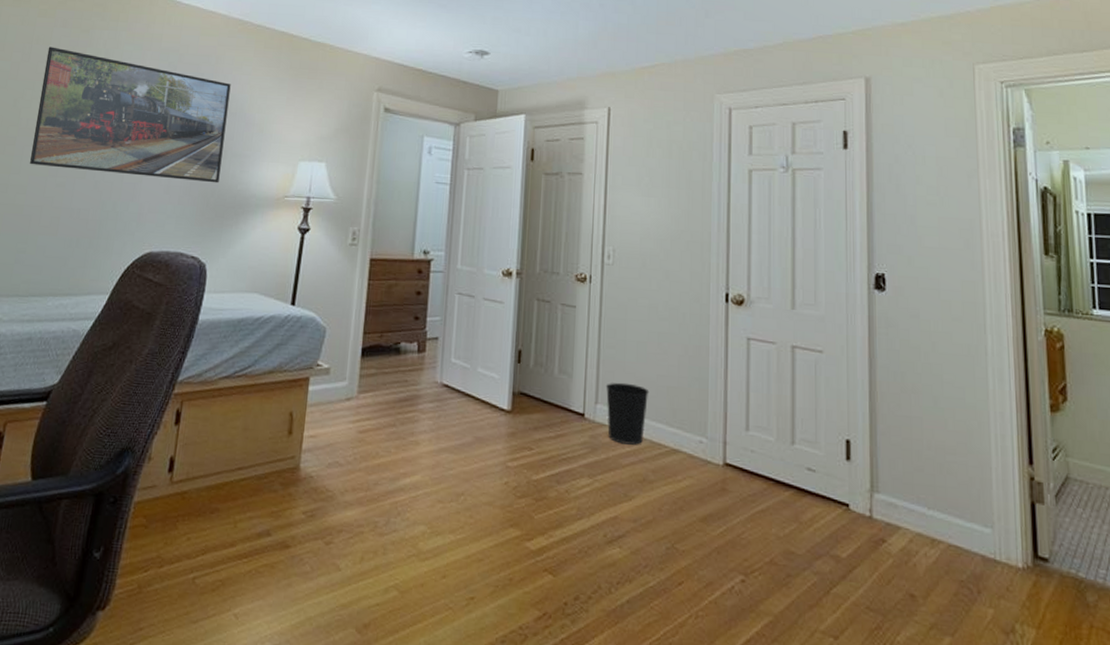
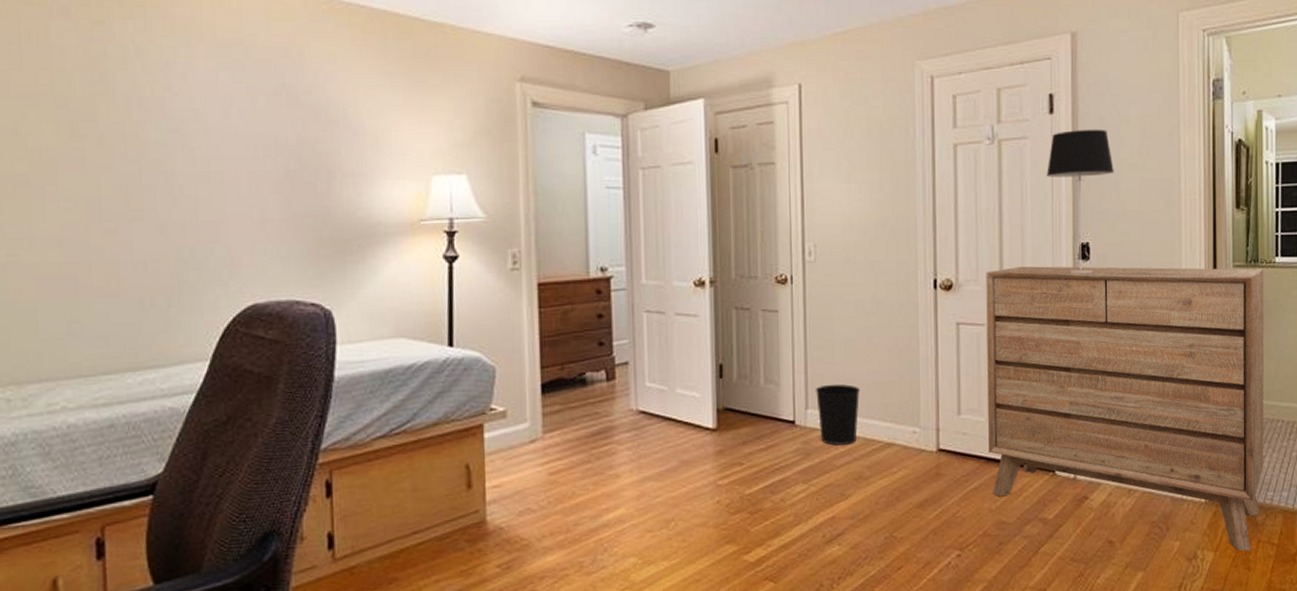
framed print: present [29,46,231,183] -> none [47,46,331,212]
dresser: none [778,290,1093,636] -> present [986,266,1264,551]
table lamp: none [840,165,910,305] -> present [1047,129,1114,274]

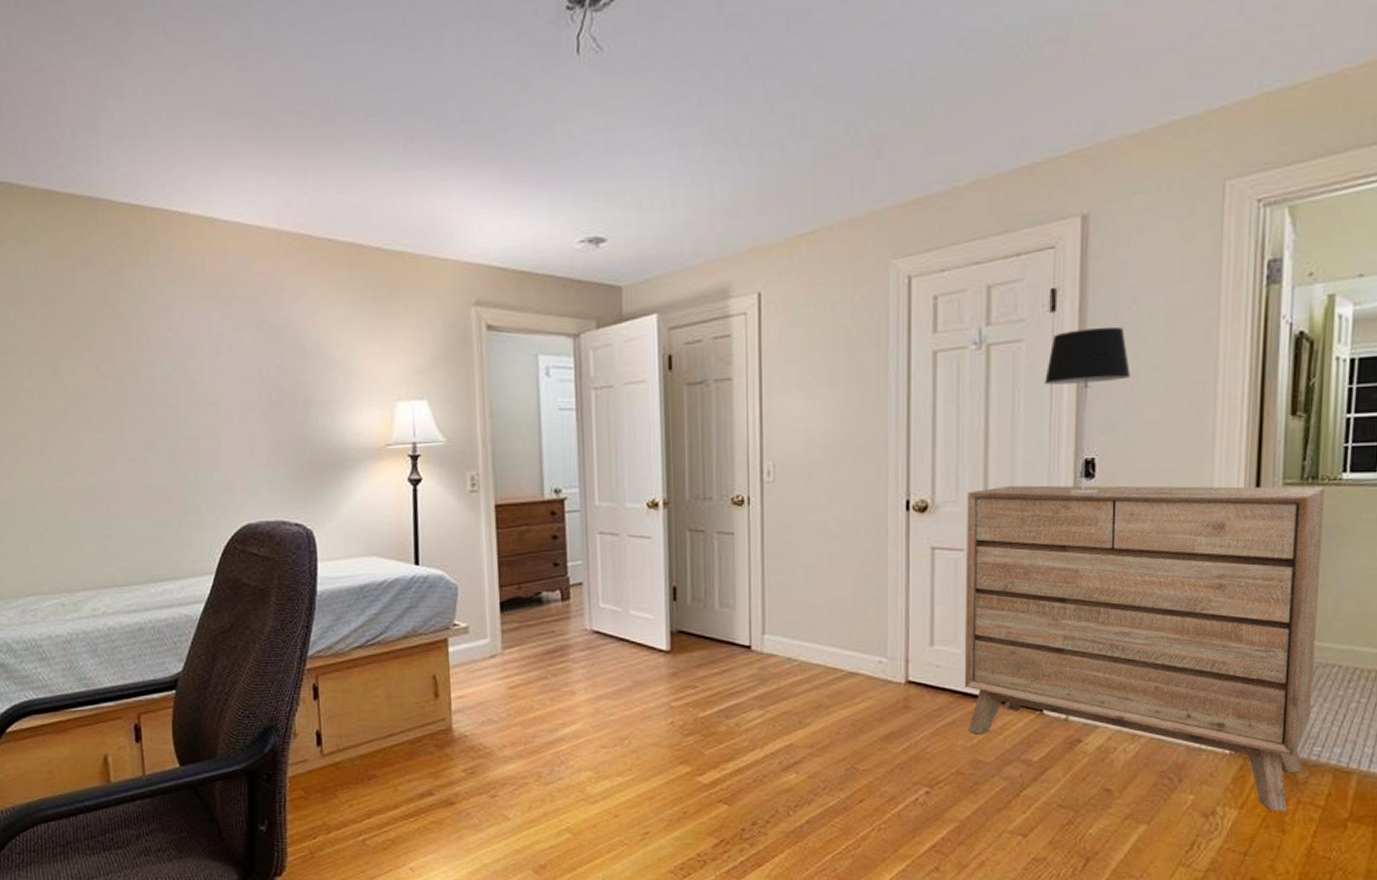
wastebasket: present [815,384,861,446] -> none [772,609,822,673]

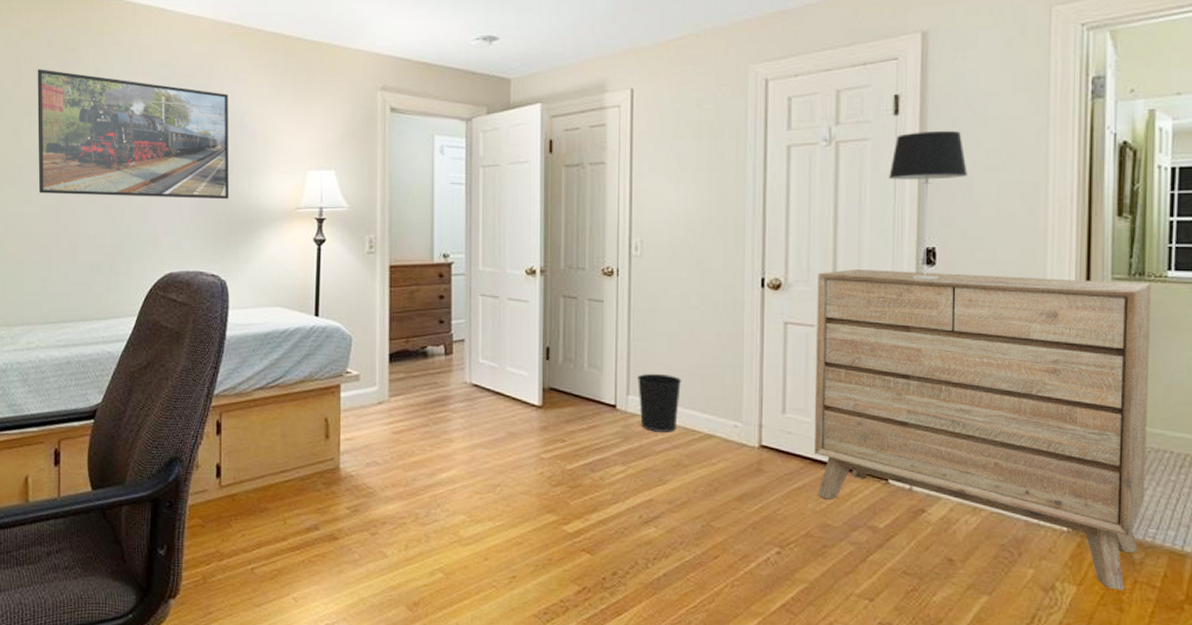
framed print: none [74,295,309,441] -> present [37,69,229,200]
wastebasket: none [772,609,822,673] -> present [636,373,682,432]

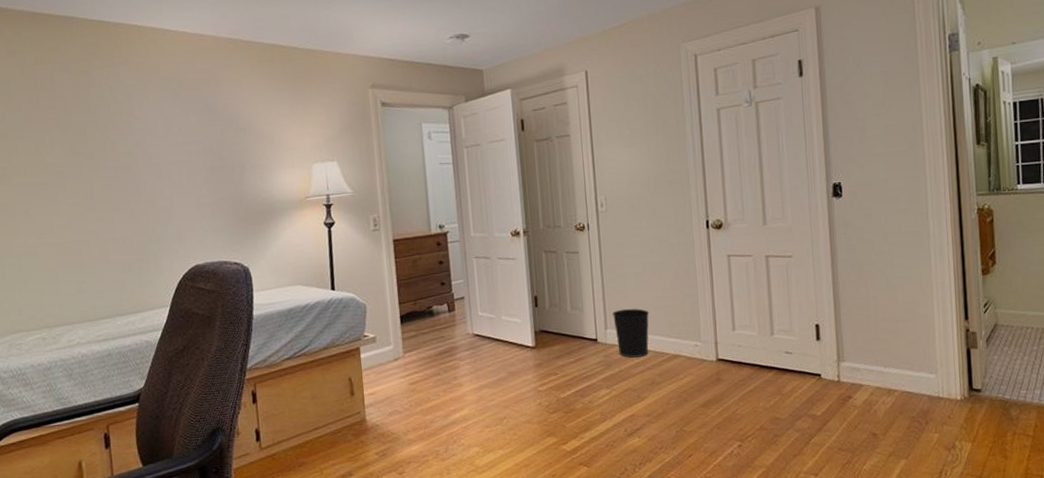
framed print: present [37,69,229,200] -> none [53,91,244,205]
dresser: present [815,269,1152,590] -> none [750,196,1016,442]
table lamp: present [889,130,967,280] -> none [799,86,860,209]

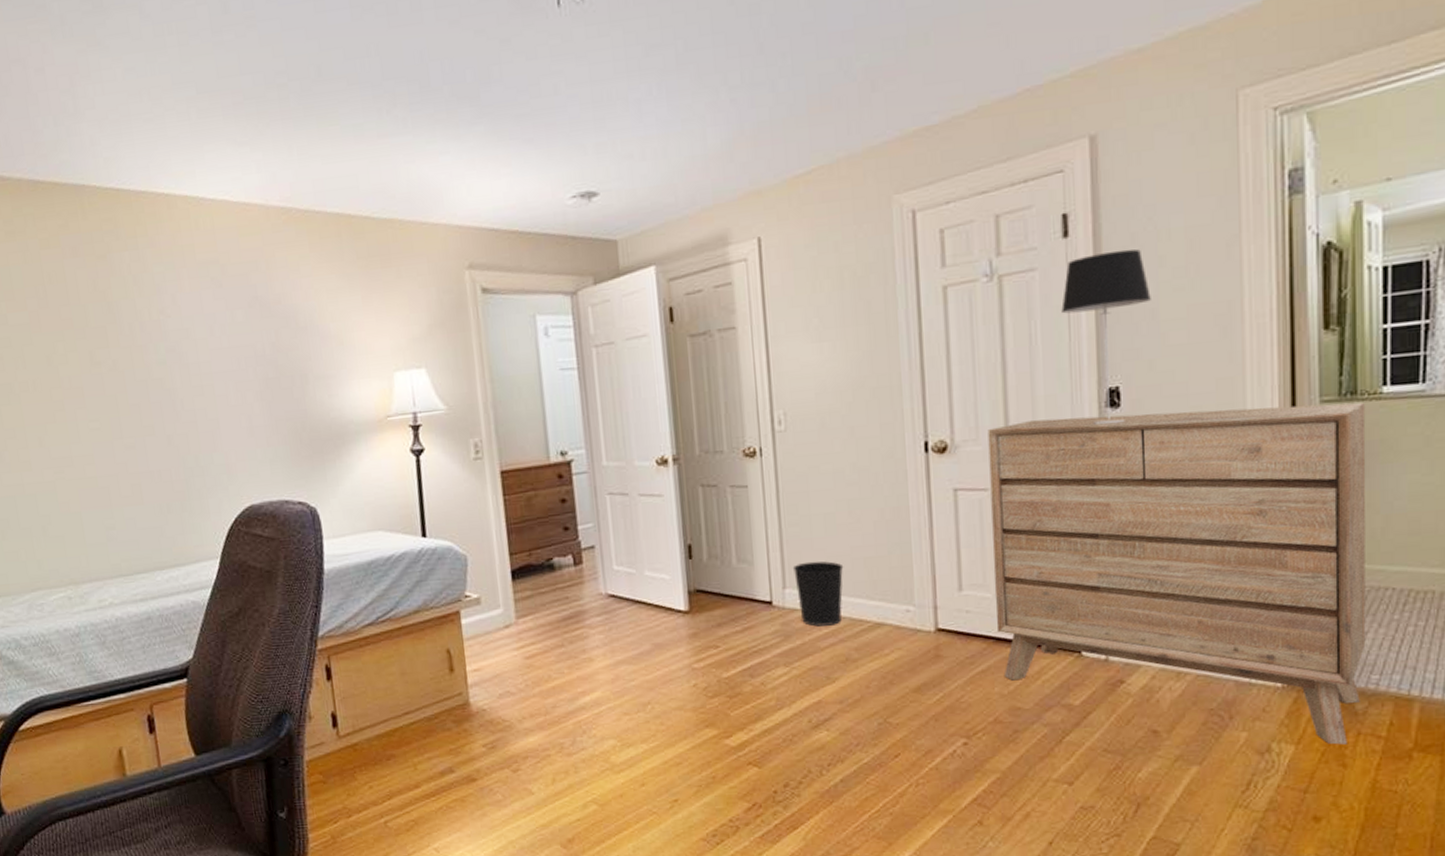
dresser: none [750,196,1016,442] -> present [987,402,1366,745]
table lamp: none [799,86,860,209] -> present [1061,249,1151,424]

